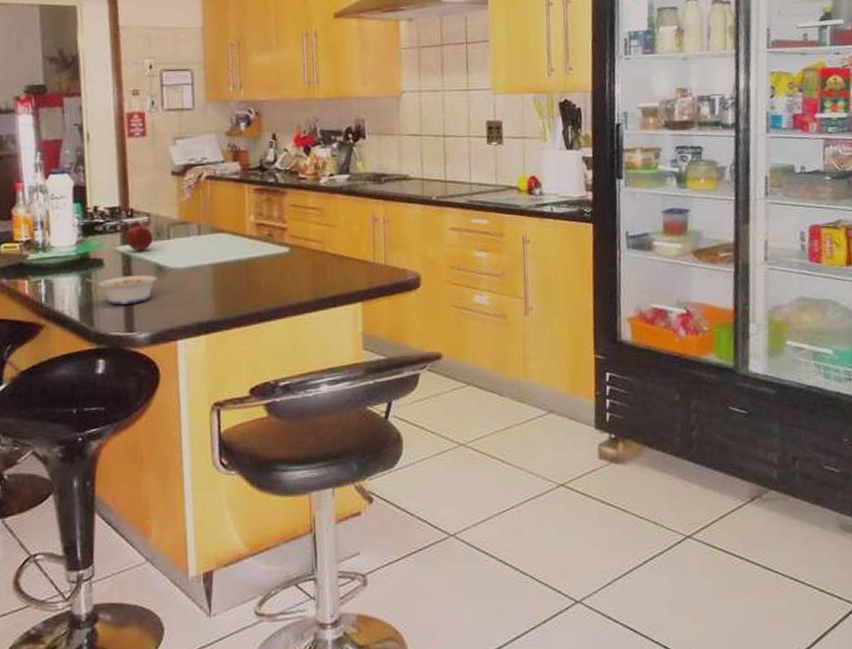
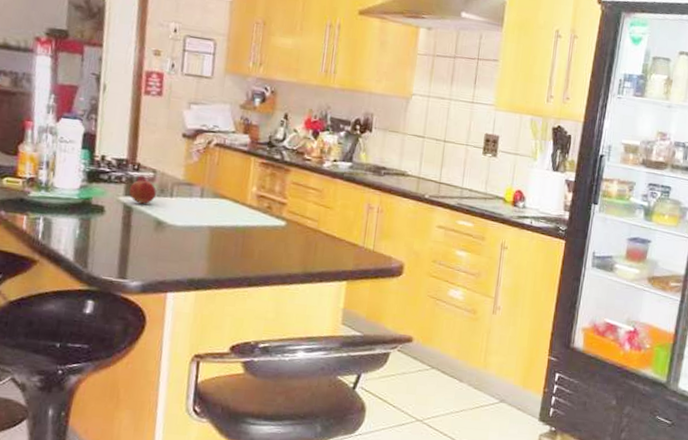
legume: present [86,274,157,304] -> none [84,222,156,253]

